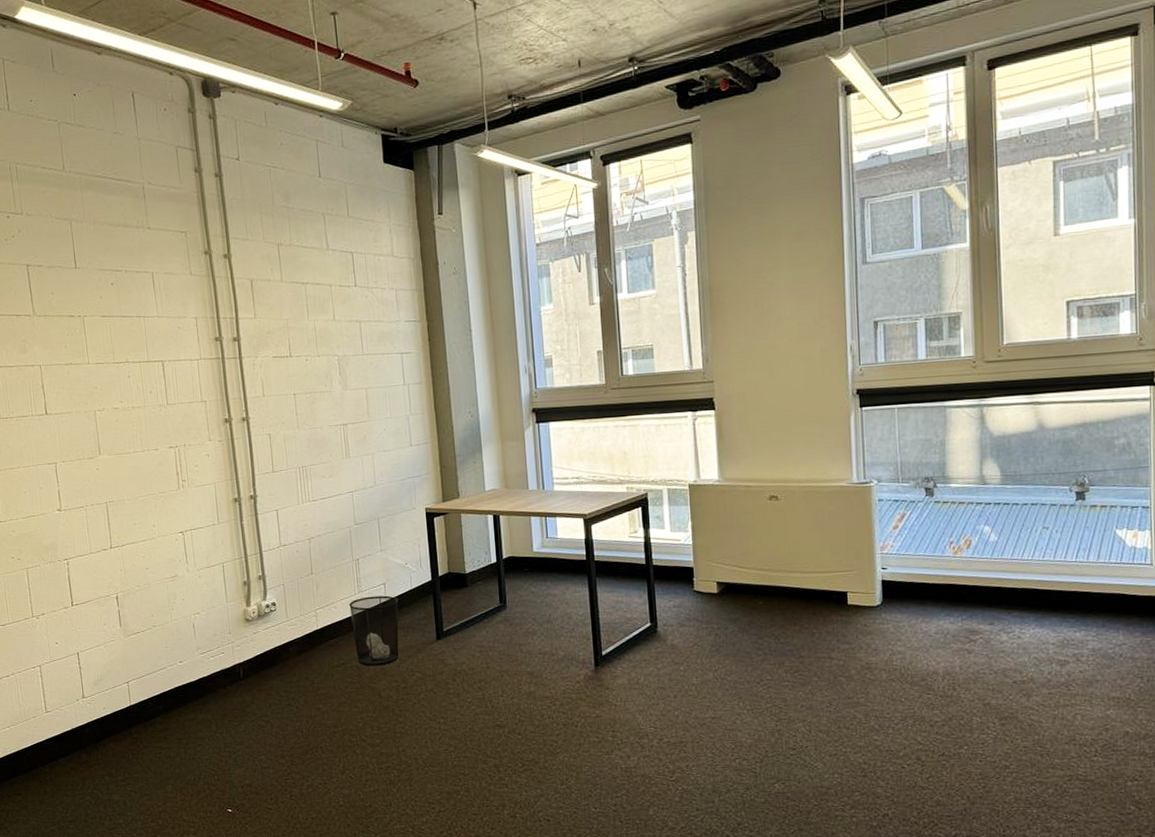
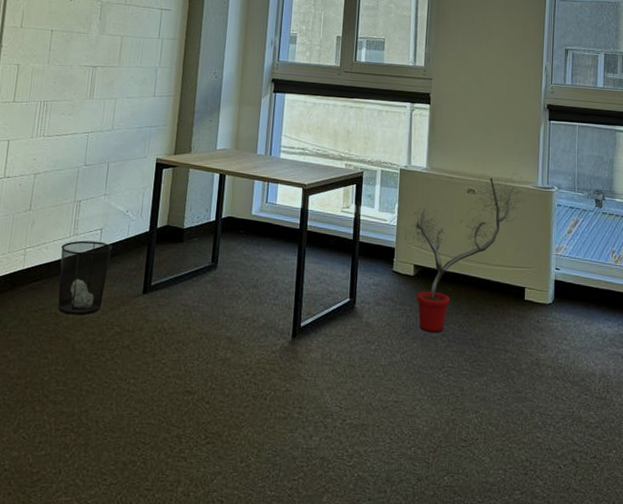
potted tree: none [703,472,839,648] -> present [405,173,525,333]

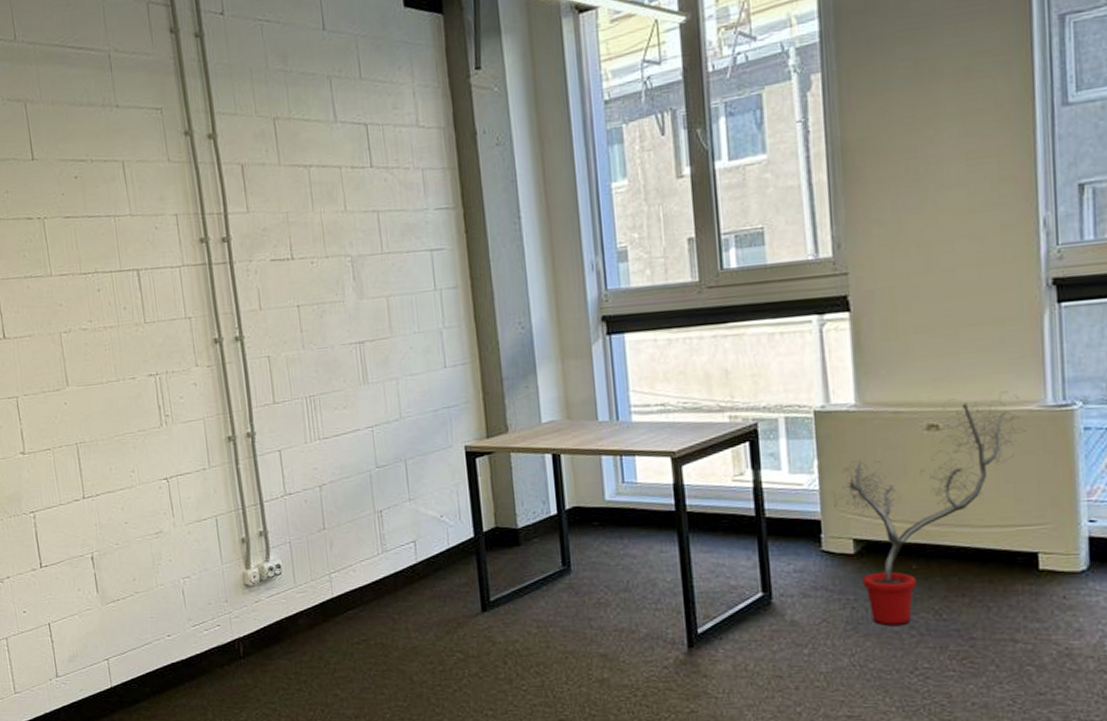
waste bin: present [57,240,113,315] -> none [371,556,434,644]

